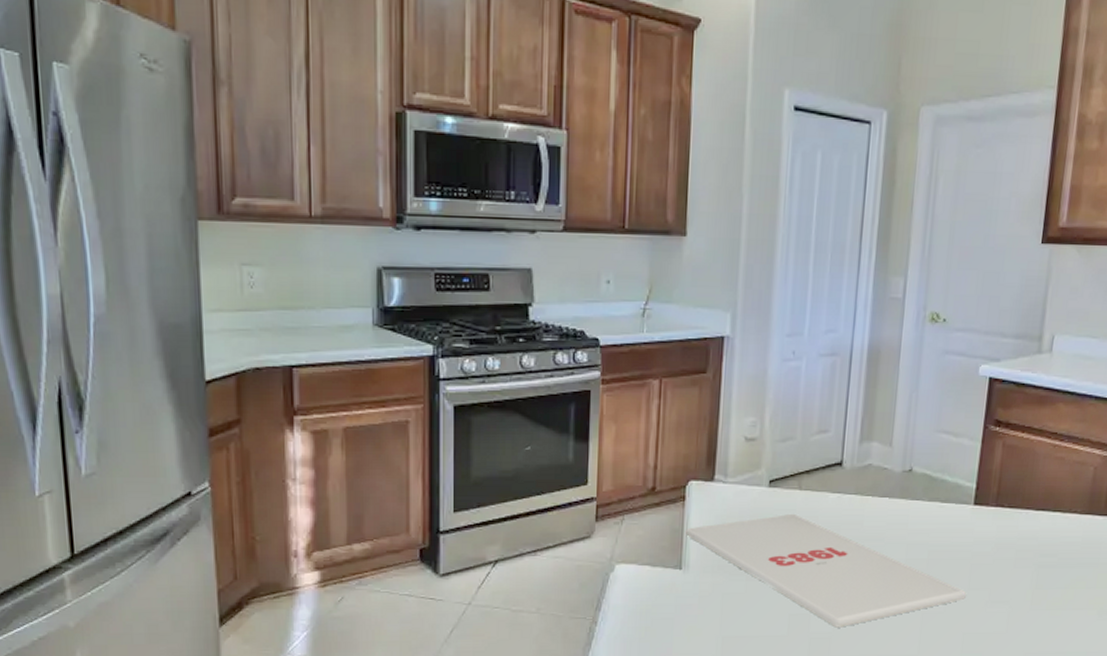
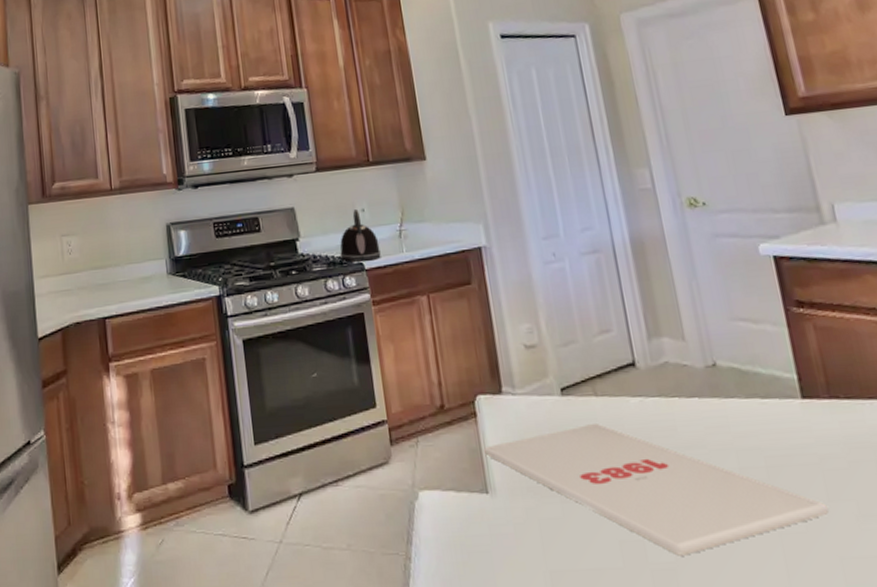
kettle: none [575,280,620,337] -> present [340,209,381,262]

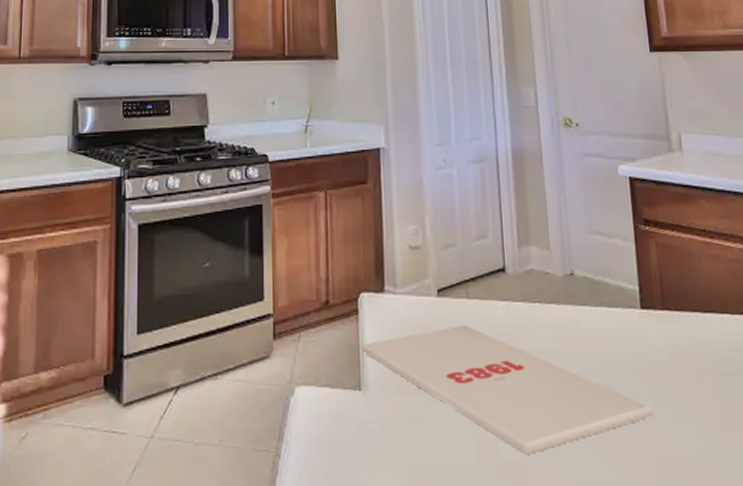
kettle: present [340,209,381,262] -> none [246,102,285,153]

